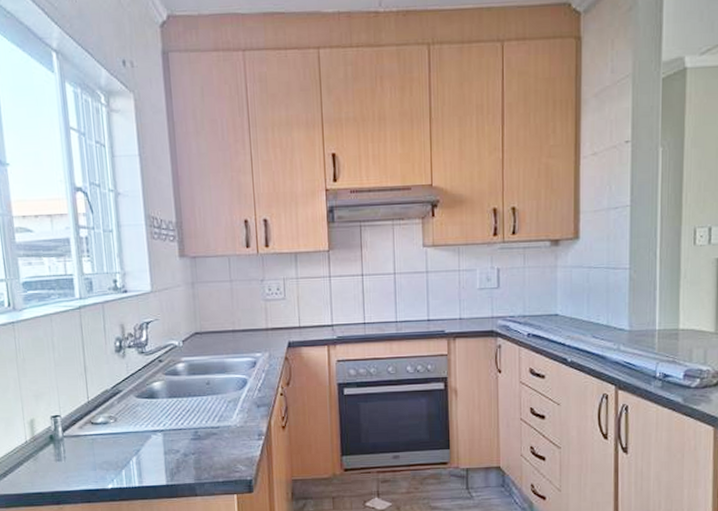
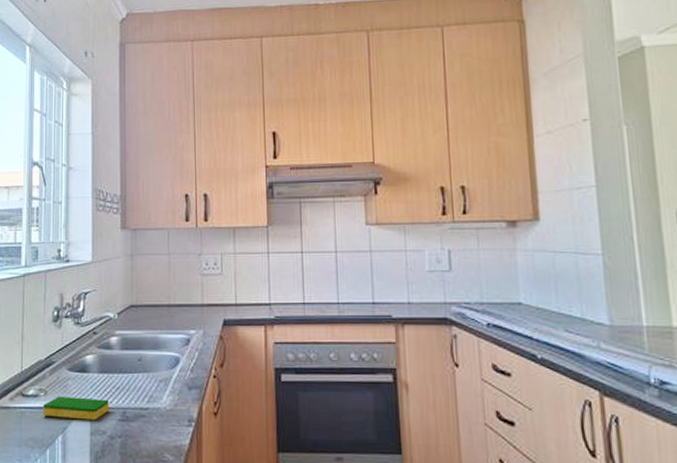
dish sponge: none [113,421,181,442] -> present [42,397,110,420]

